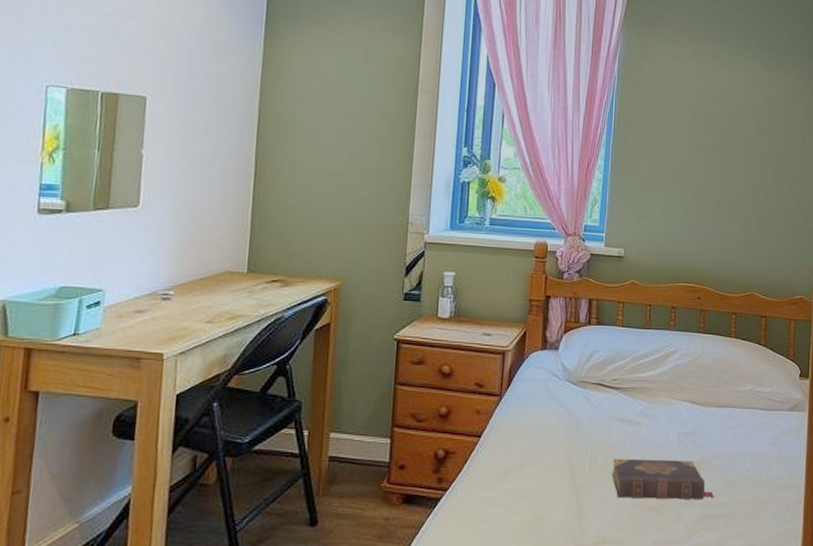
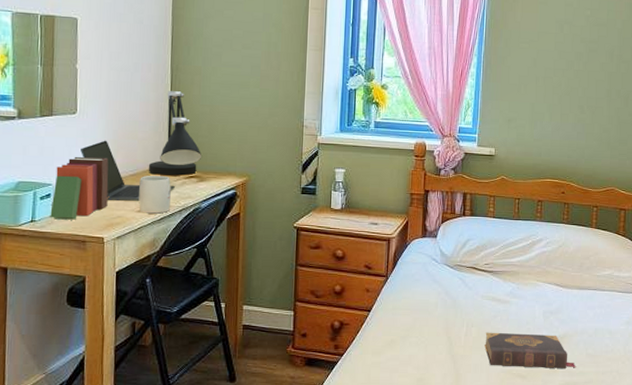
books: none [97,256,175,333] -> present [50,156,109,220]
laptop: none [140,238,254,311] -> present [80,140,175,202]
mug: none [208,279,250,325] -> present [138,175,172,214]
desk lamp: none [222,181,289,281] -> present [148,91,202,177]

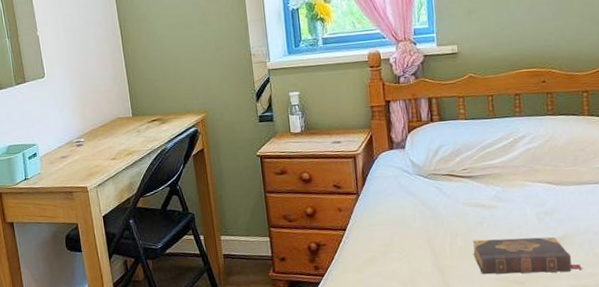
books: present [50,156,109,220] -> none [37,113,86,176]
laptop: present [80,140,175,202] -> none [54,97,141,153]
mug: present [138,175,172,214] -> none [108,122,140,160]
desk lamp: present [148,91,202,177] -> none [114,41,161,124]

